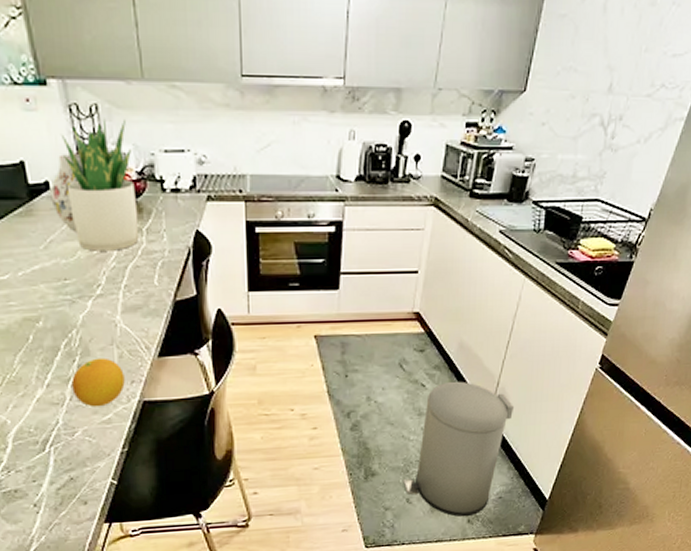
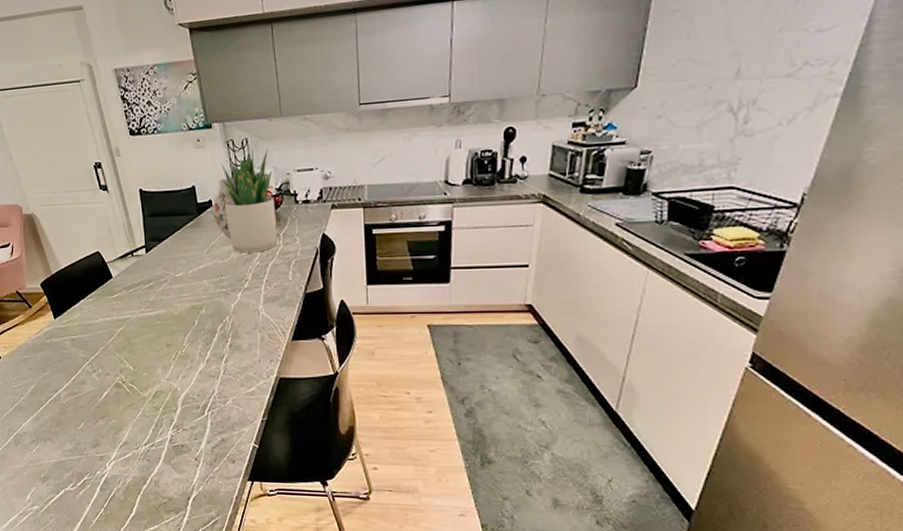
fruit: present [71,357,125,407] -> none [225,340,265,381]
pedal bin: present [403,381,515,517] -> none [521,374,645,517]

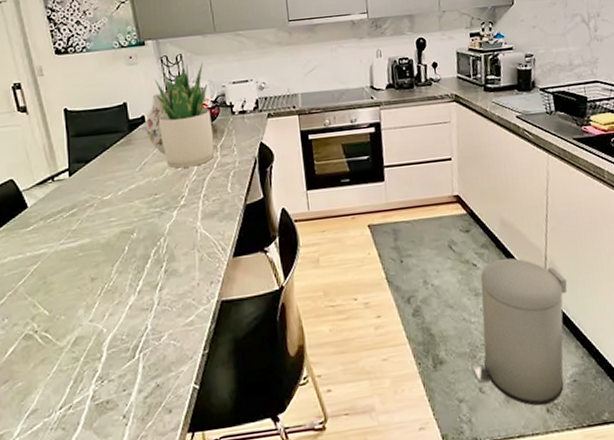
pedal bin: none [521,374,645,517] -> present [472,258,568,406]

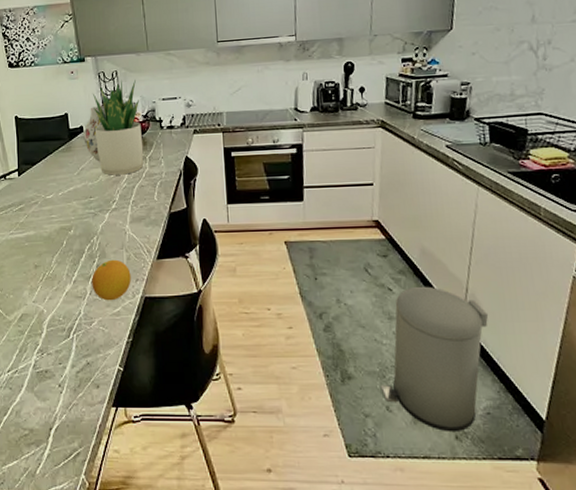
fruit: none [159,261,205,311] -> present [91,259,131,301]

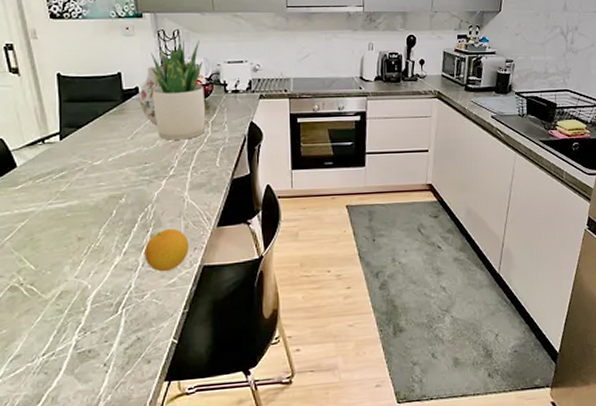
pedal bin: present [380,286,489,431] -> none [427,243,519,371]

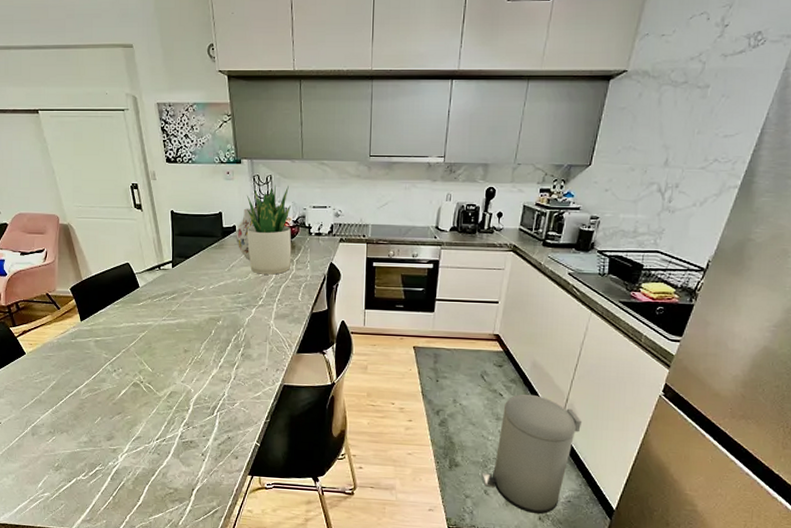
fruit: present [145,228,189,272] -> none [236,350,272,386]
pedal bin: none [427,243,519,371] -> present [482,393,582,514]

